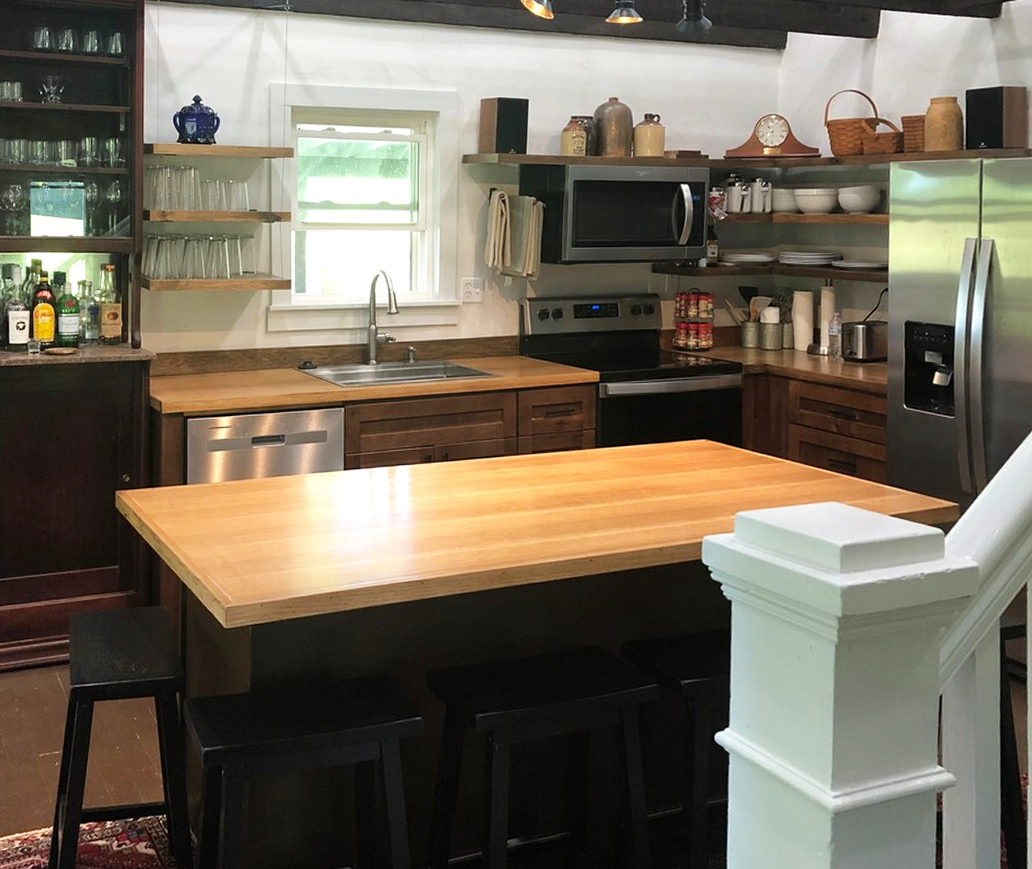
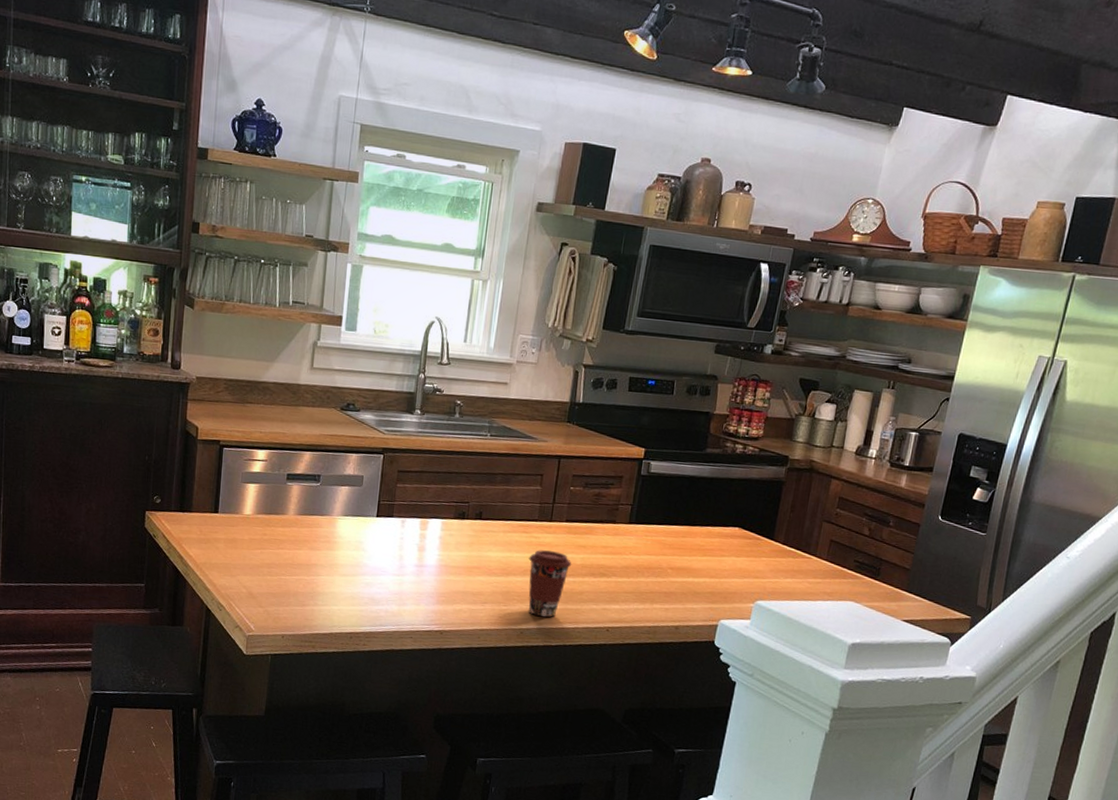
coffee cup: none [500,485,545,554] -> present [528,550,572,618]

